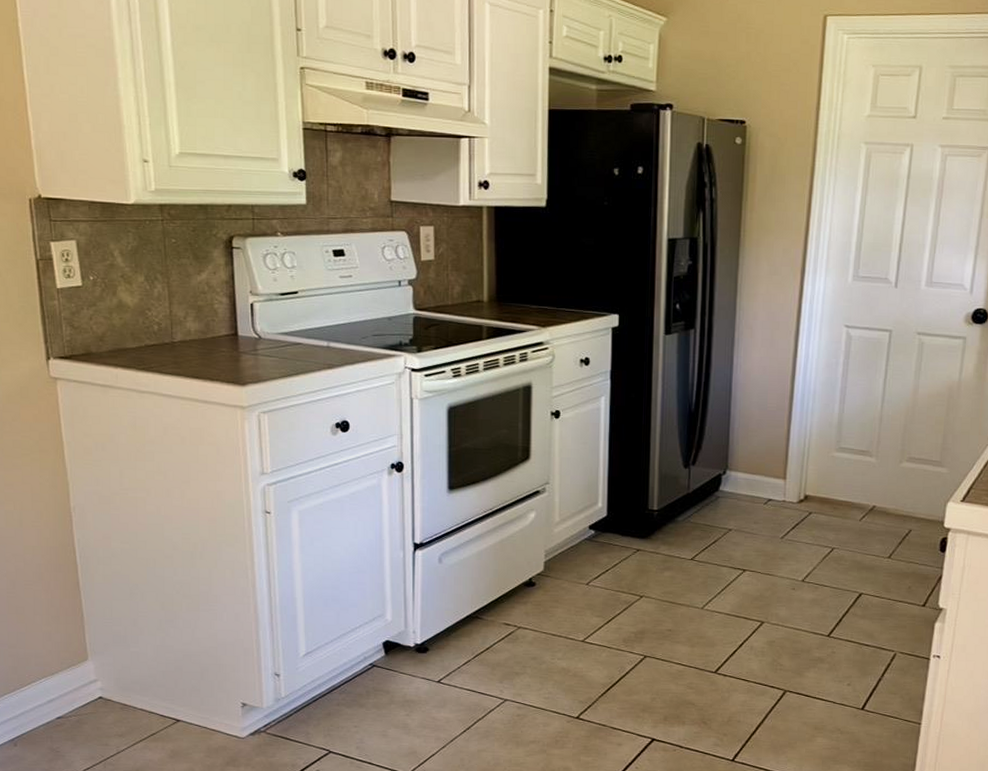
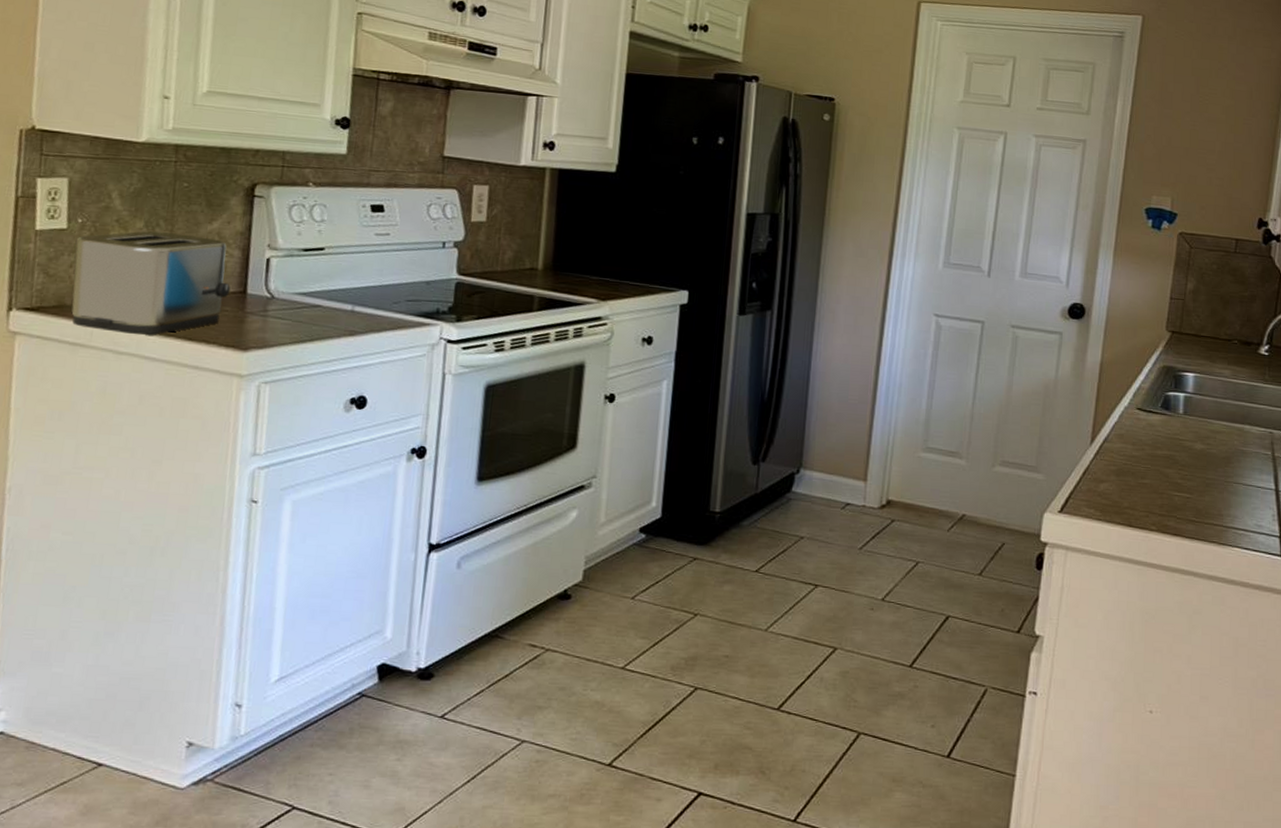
toaster: none [91,284,224,376] -> present [71,231,230,336]

